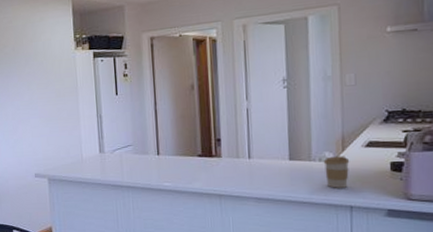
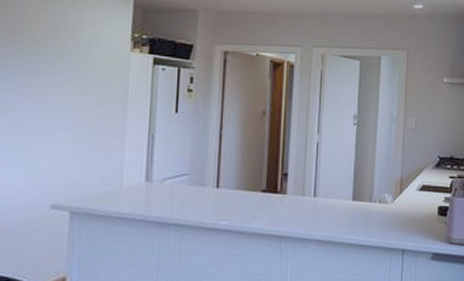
coffee cup: present [323,156,350,188] -> none [383,198,406,231]

